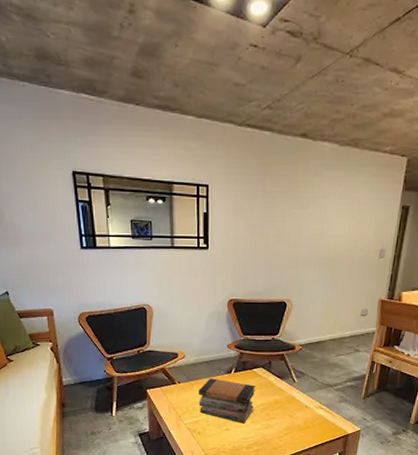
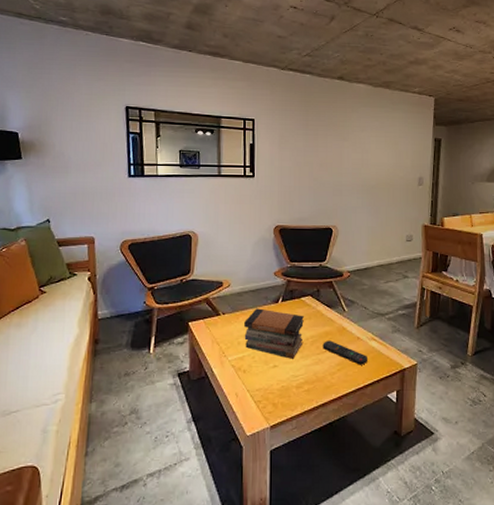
remote control: none [272,408,314,430] -> present [322,341,367,365]

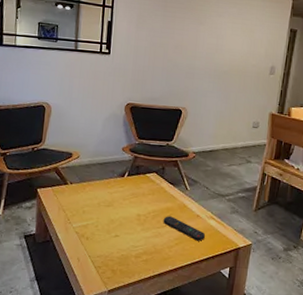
book stack: present [244,308,304,359] -> none [89,180,148,231]

